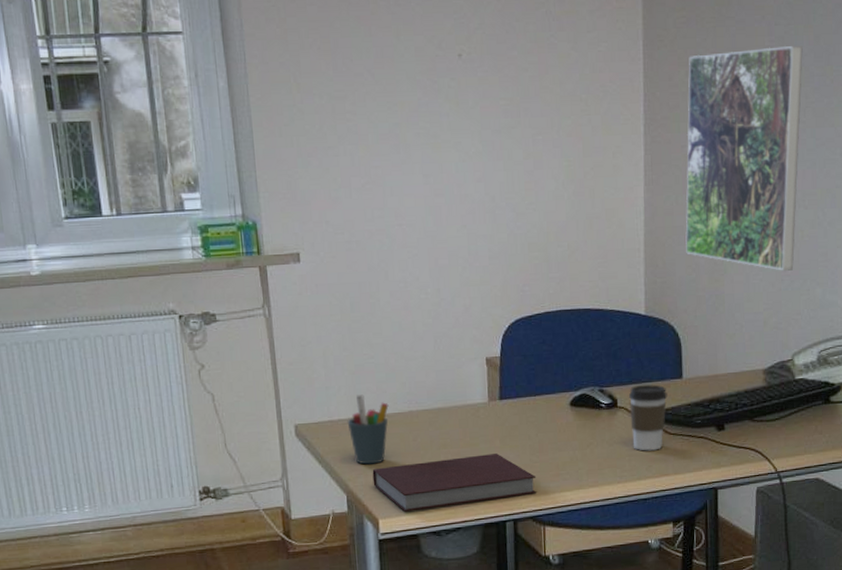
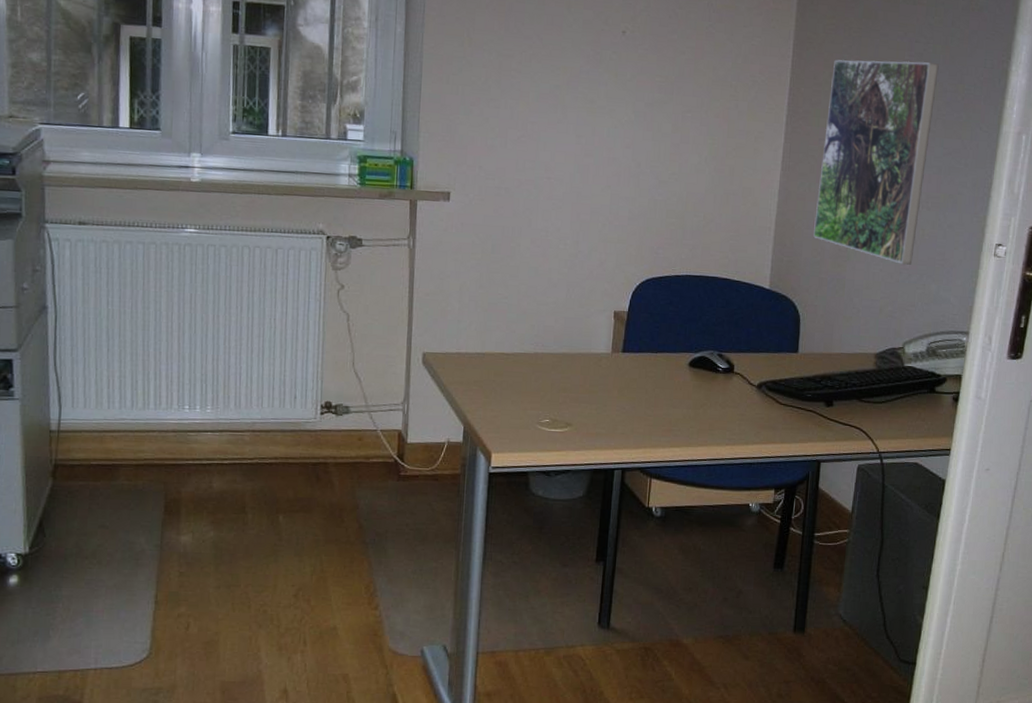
pen holder: present [347,394,389,465] -> none [474,331,516,399]
notebook: present [372,453,537,512] -> none [491,402,649,449]
coffee cup: present [629,384,668,451] -> none [744,354,782,418]

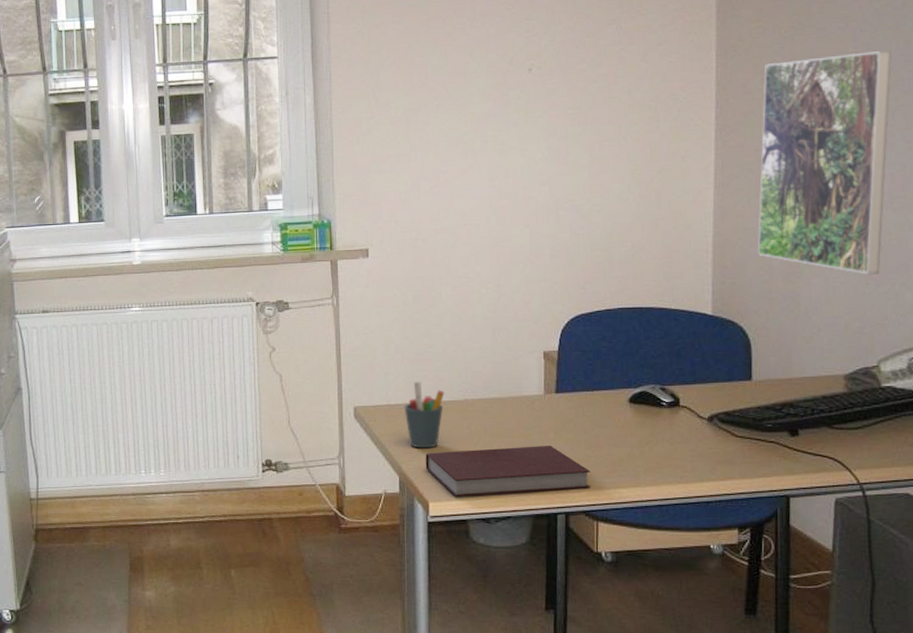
pen holder: none [474,331,516,399] -> present [404,381,445,449]
notebook: none [491,402,649,449] -> present [425,446,591,497]

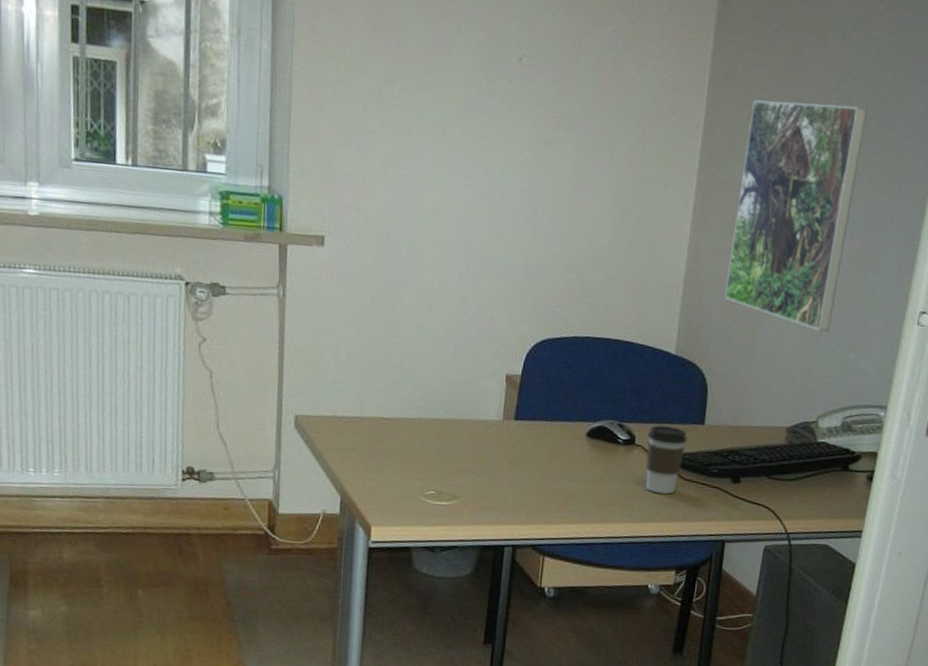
pen holder: present [404,381,445,449] -> none [351,393,398,468]
notebook: present [425,446,591,497] -> none [370,472,542,523]
coffee cup: none [693,385,735,453] -> present [645,425,687,494]

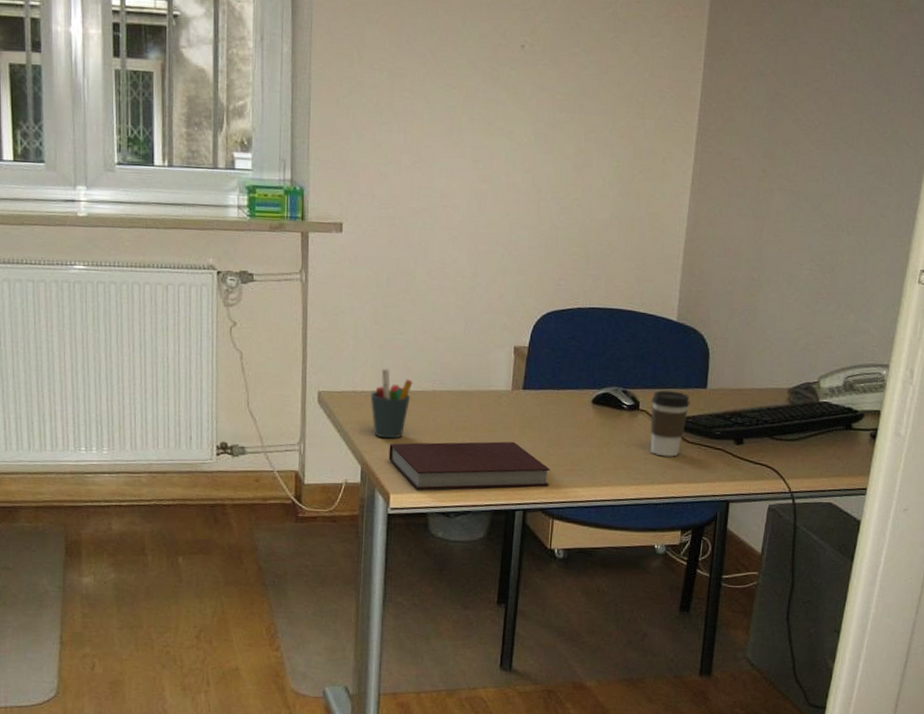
pen holder: none [351,393,398,468] -> present [370,369,413,439]
notebook: none [370,472,542,523] -> present [388,441,551,490]
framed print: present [725,99,868,332] -> none [724,70,863,294]

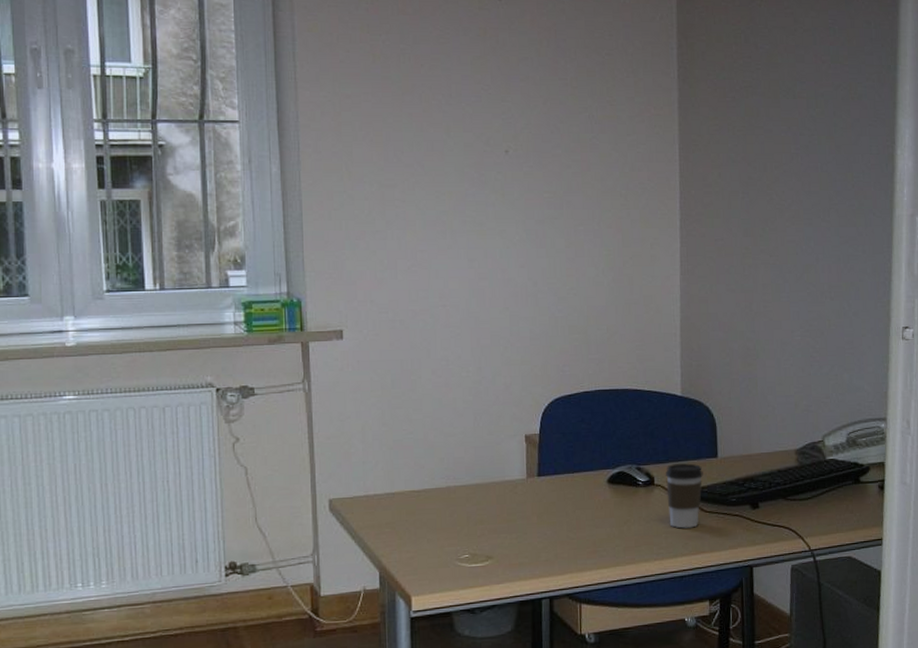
pen holder: present [370,369,413,439] -> none [383,469,426,540]
notebook: present [388,441,551,490] -> none [407,530,573,589]

